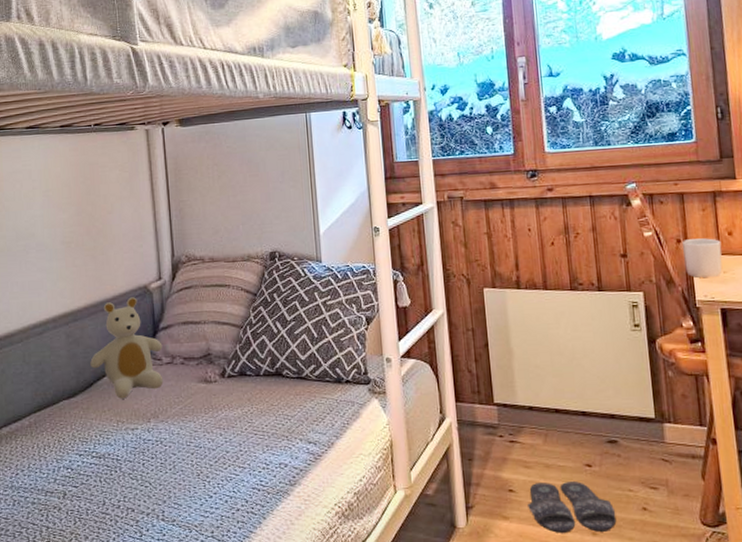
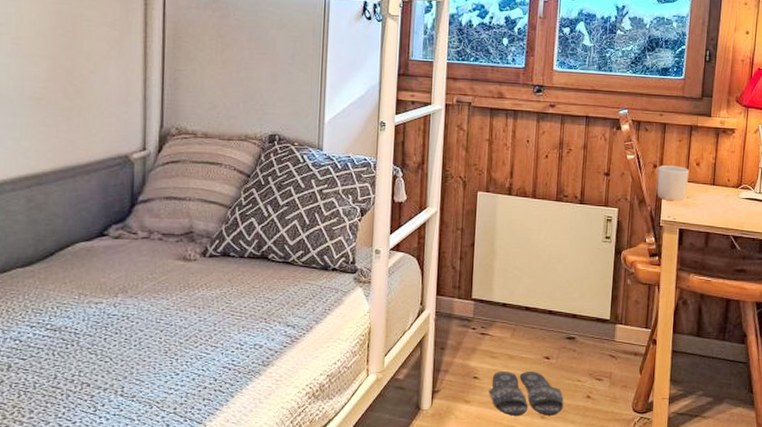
stuffed bear: present [90,297,164,399] -> none [53,165,140,271]

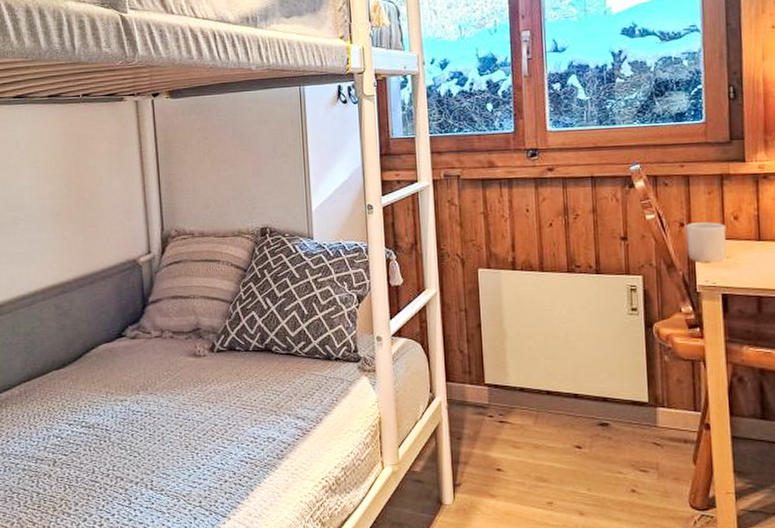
slippers: present [488,372,564,416] -> none [515,463,605,512]

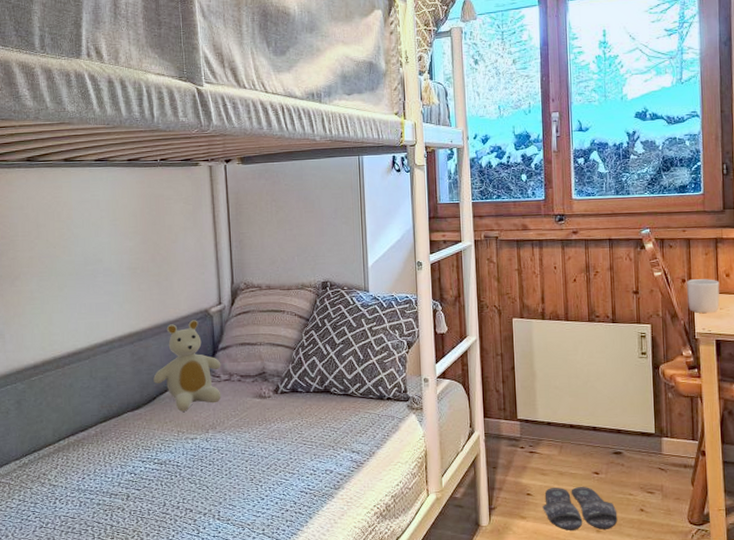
stuffed bear: none [79,270,153,371] -> present [153,320,222,412]
slippers: none [515,463,605,512] -> present [543,487,618,530]

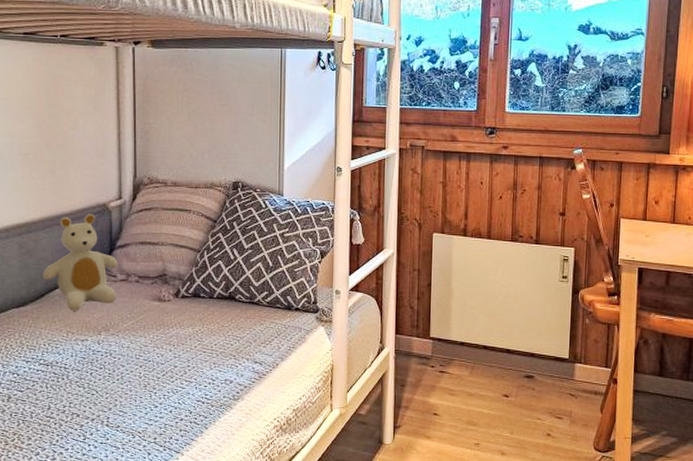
slippers: present [543,487,618,530] -> none [449,409,524,452]
mug: present [687,279,720,314] -> none [614,204,648,241]

